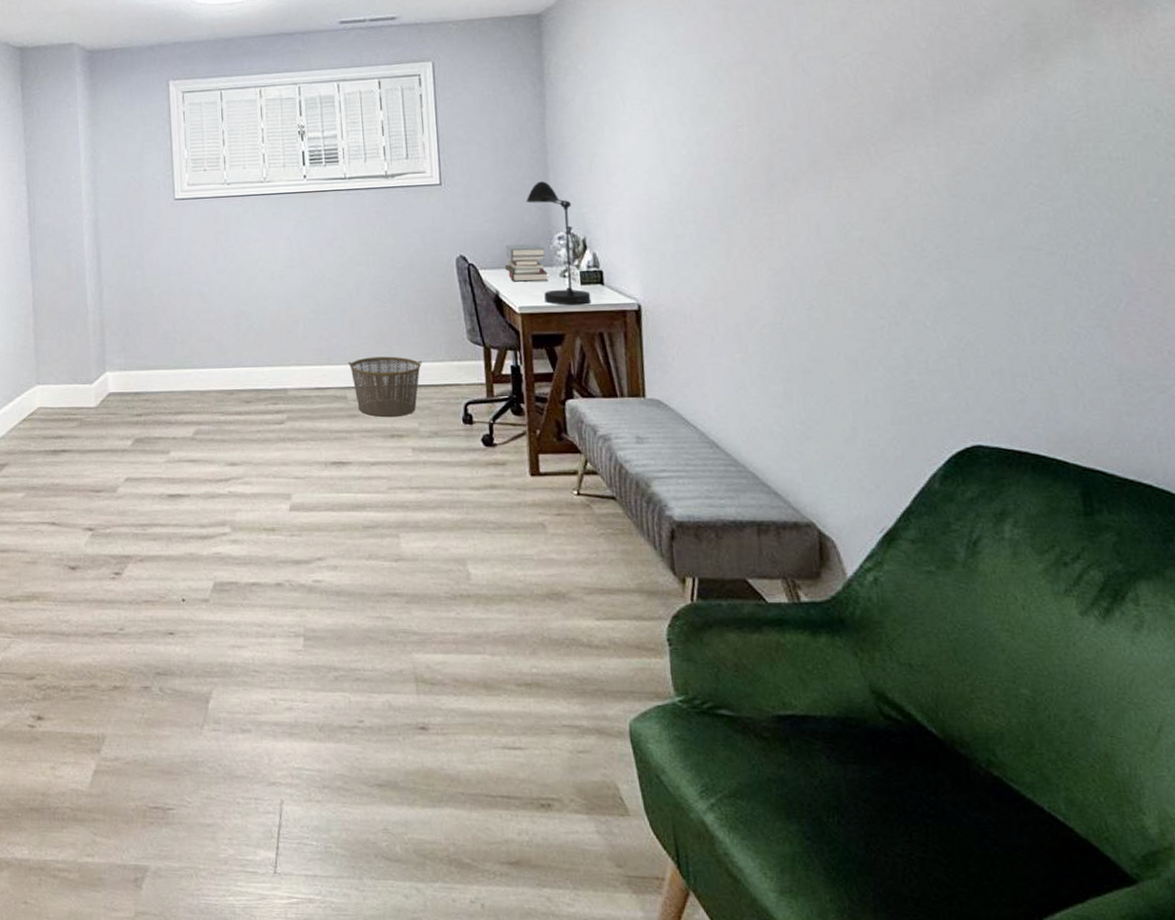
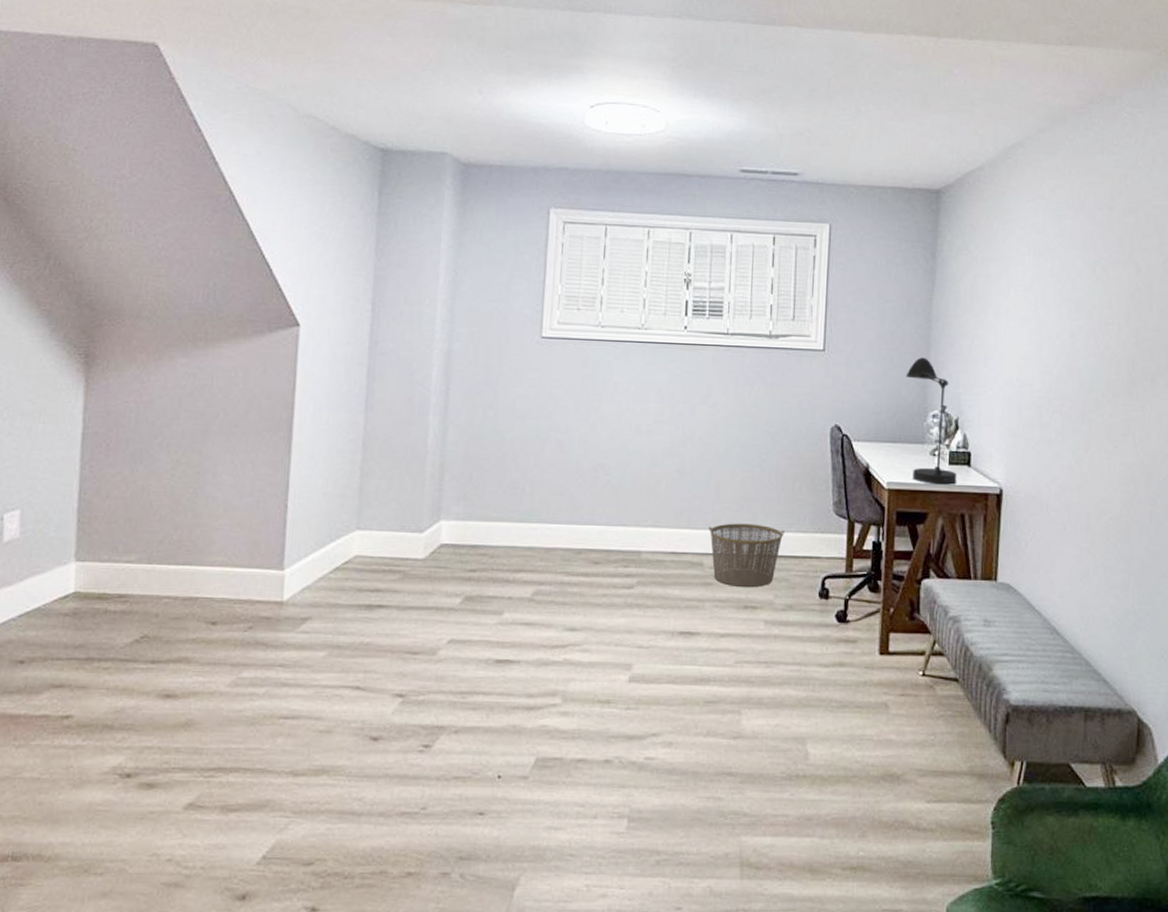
books: present [505,244,548,282] -> none [878,417,919,459]

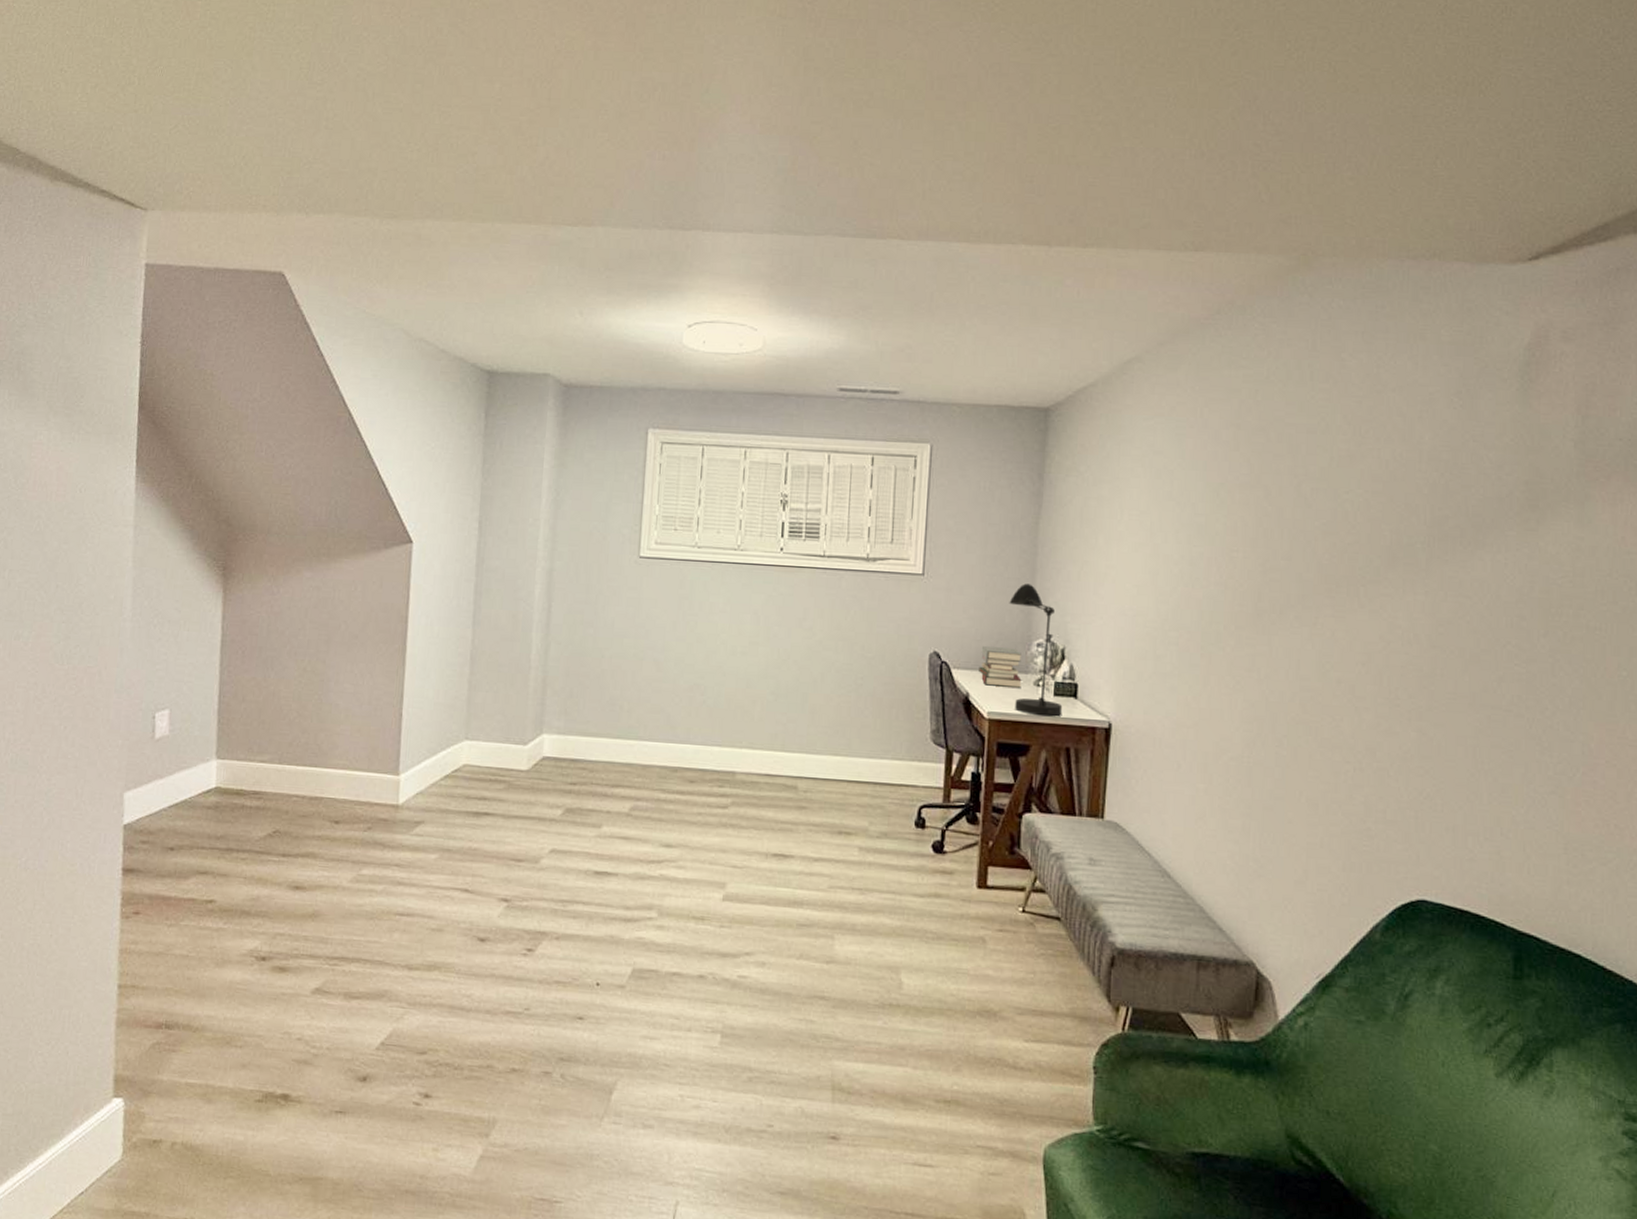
basket: present [708,523,785,587] -> none [803,747,880,813]
books: none [878,417,919,459] -> present [979,645,1022,689]

